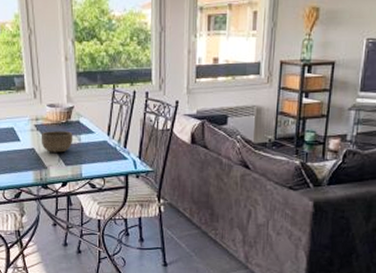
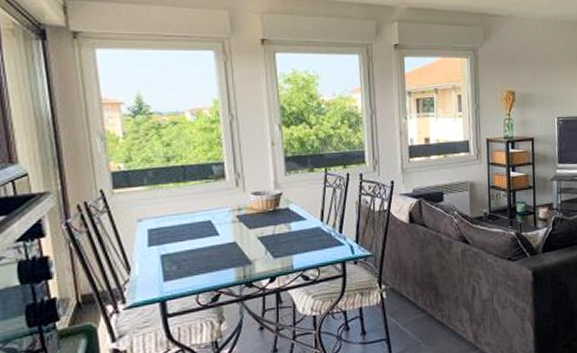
bowl: present [41,131,73,153] -> none [244,220,282,245]

